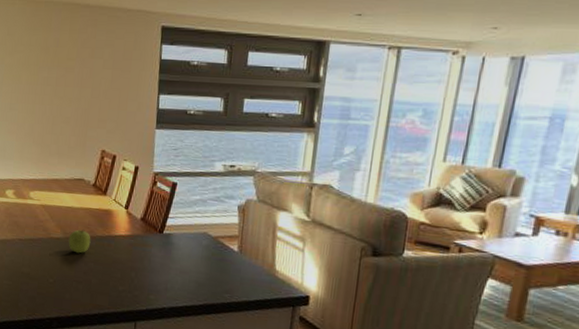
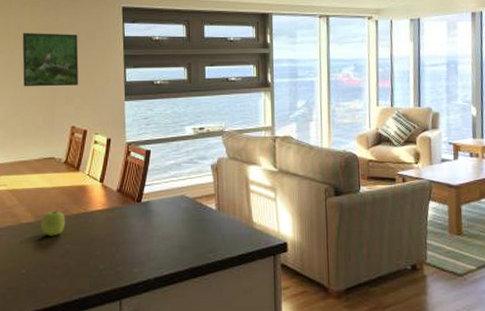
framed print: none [59,49,114,109] -> present [22,32,79,87]

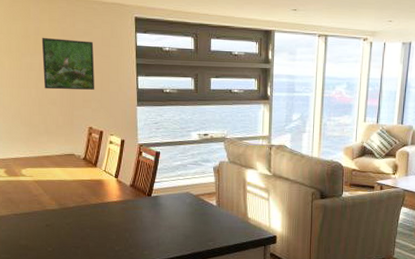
fruit: present [40,209,66,236] -> none [64,199,86,222]

